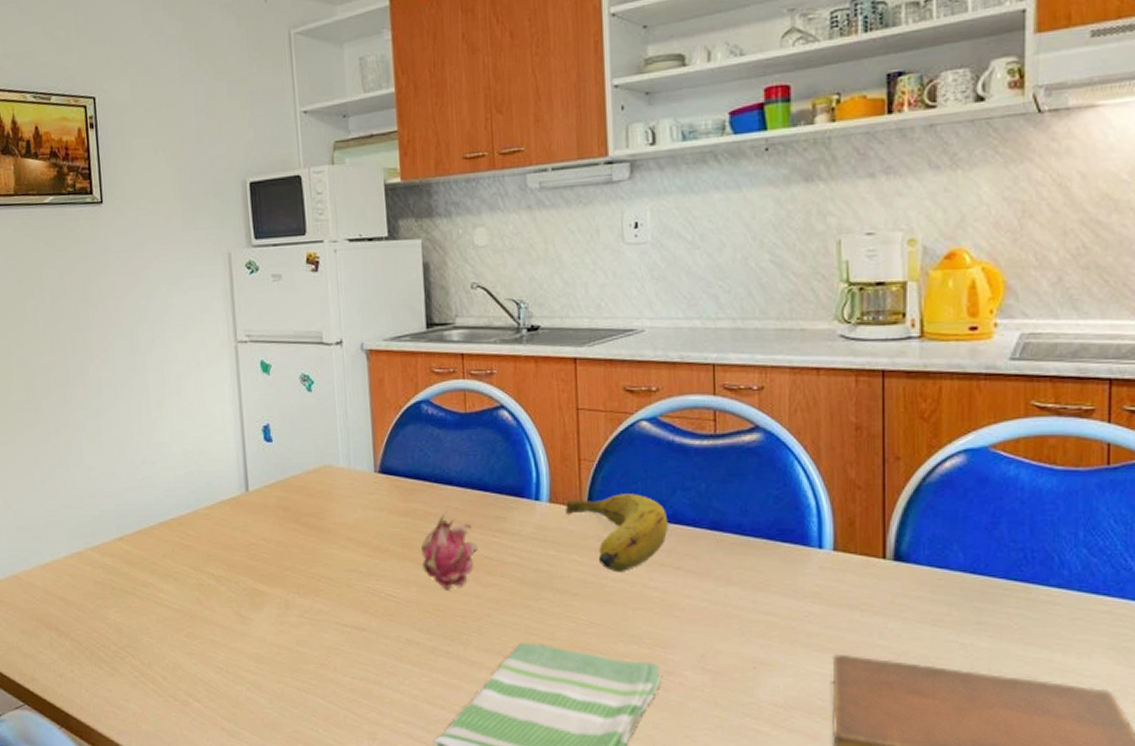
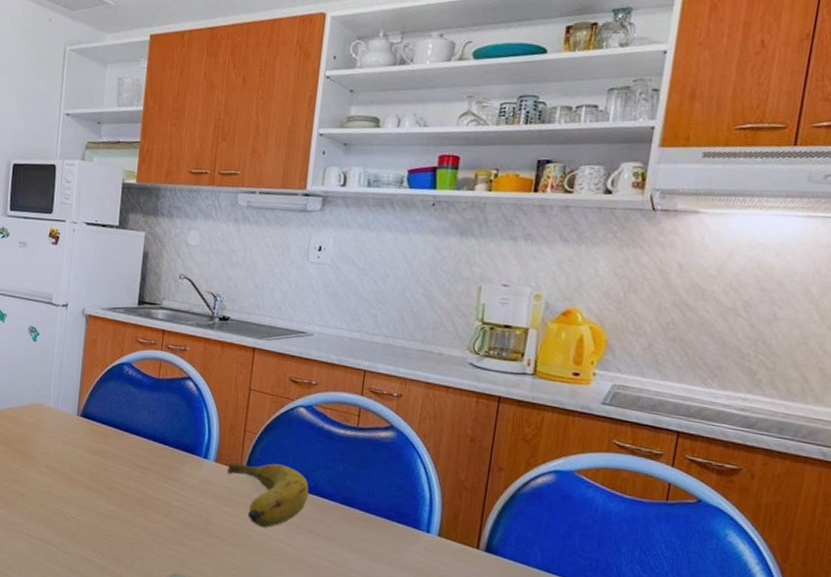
fruit: present [421,512,478,590] -> none [103,456,152,521]

